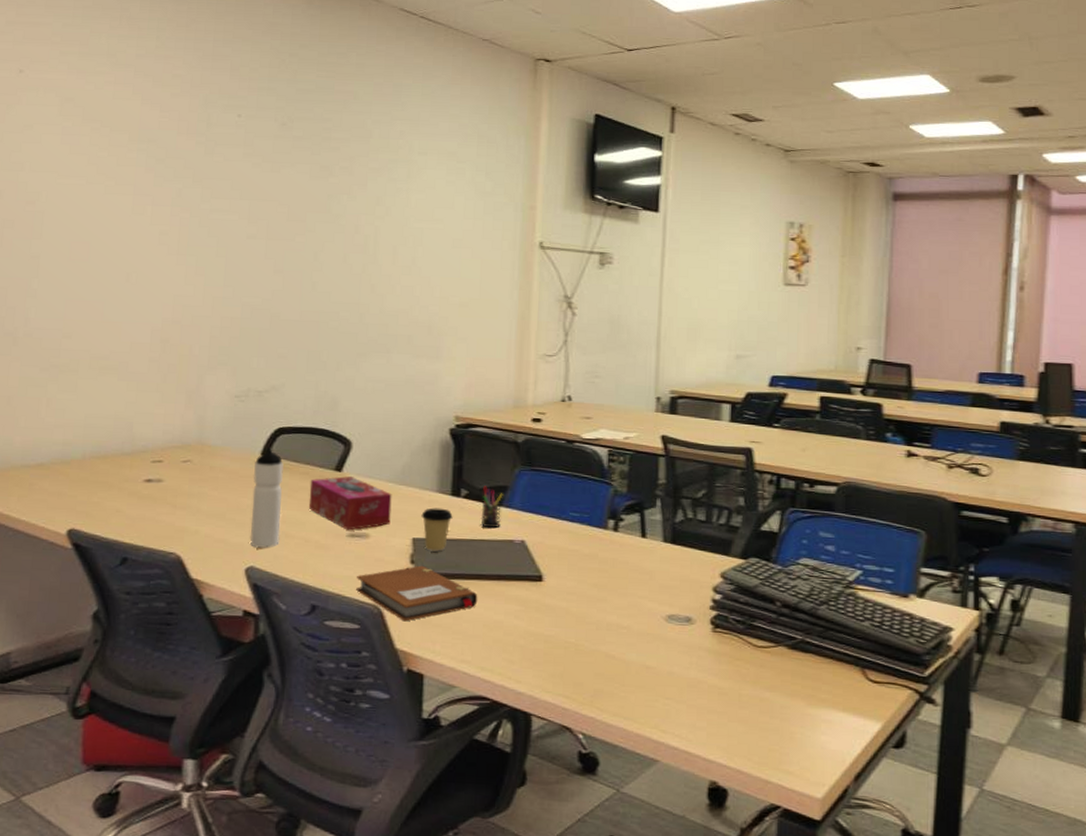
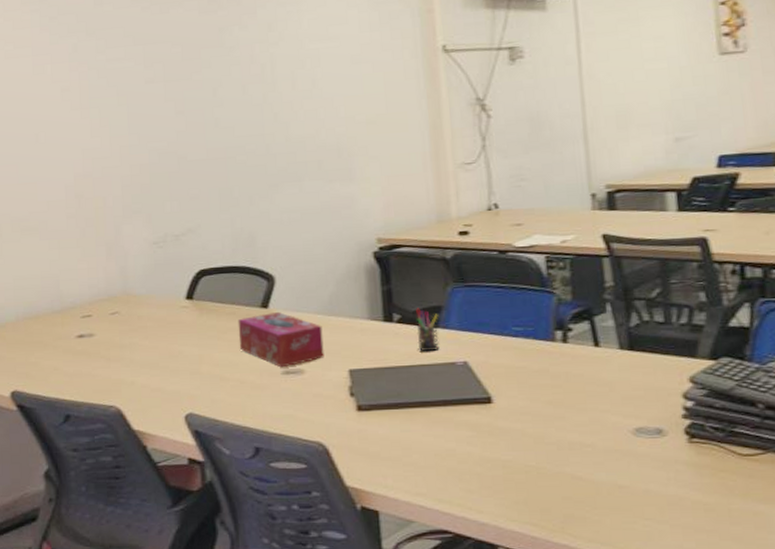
water bottle: present [249,448,284,548] -> none [180,292,215,394]
notebook: present [356,565,478,622] -> none [297,397,426,457]
coffee cup: present [421,507,453,552] -> none [355,335,388,382]

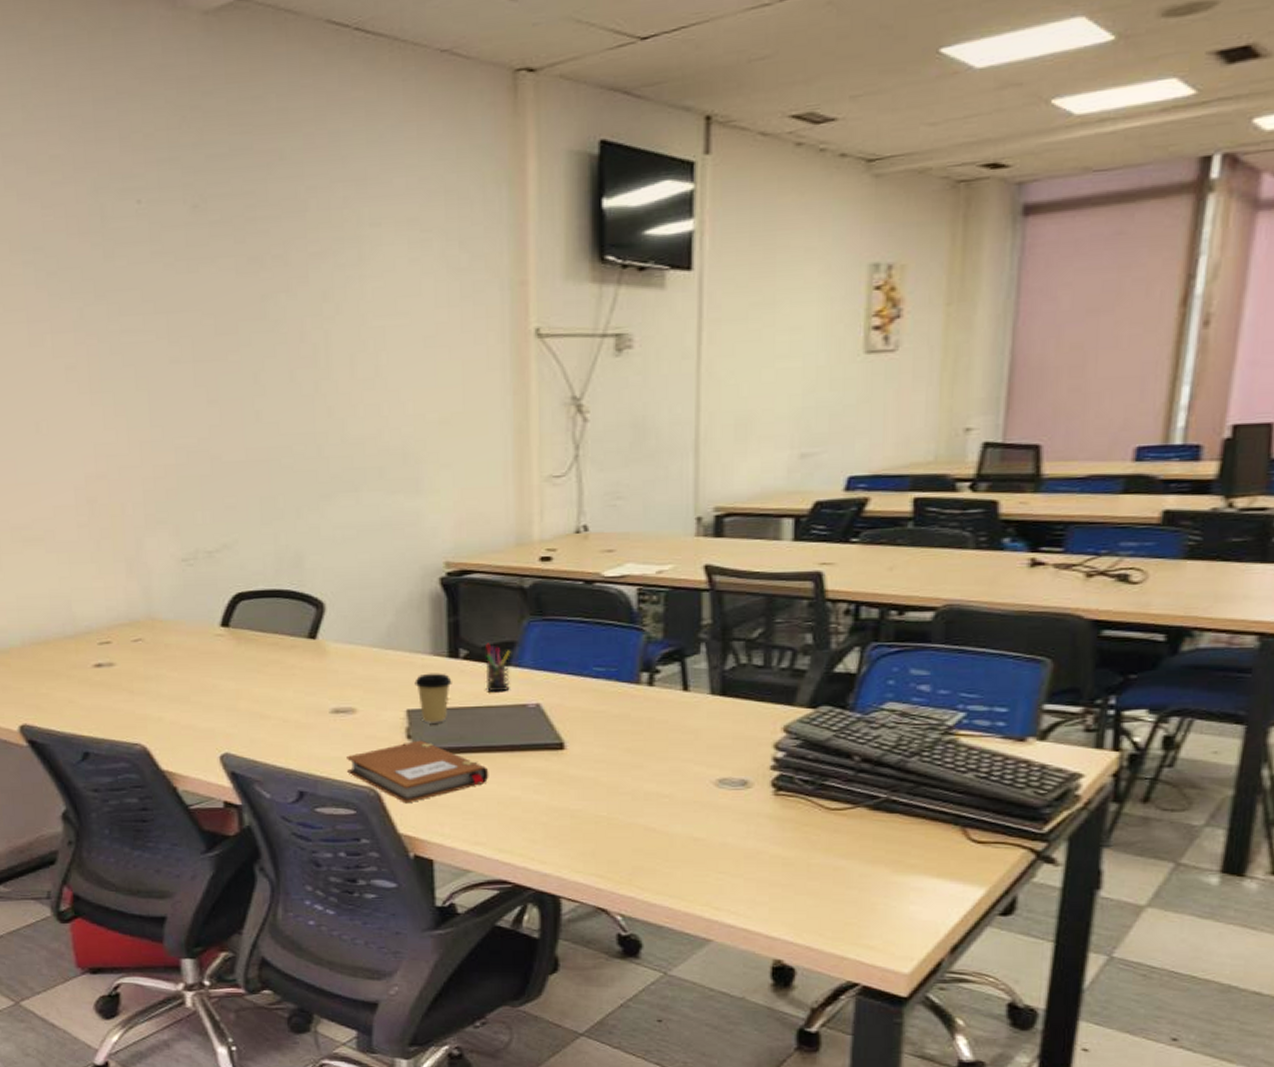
tissue box: present [237,312,324,368] -> none [281,644,379,706]
notebook: none [297,397,426,457] -> present [347,740,489,804]
coffee cup: none [355,335,388,382] -> present [414,673,452,723]

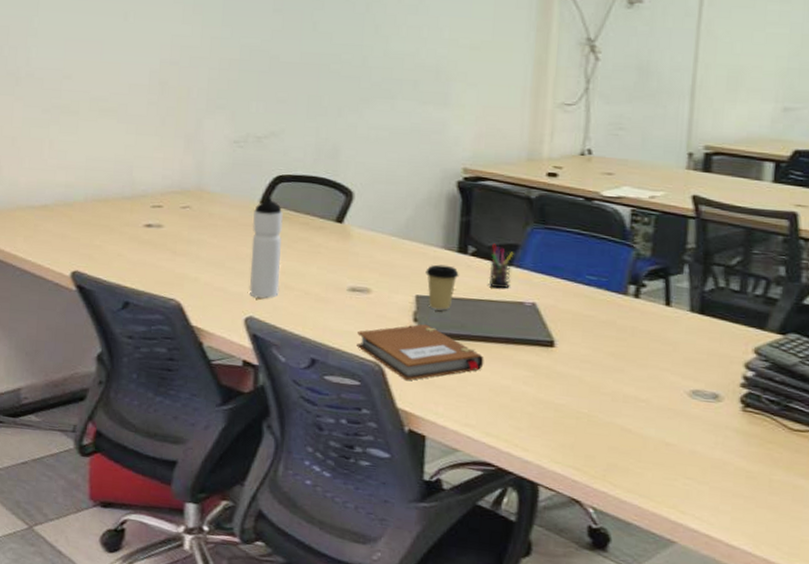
water bottle: none [214,618,255,732] -> present [249,197,283,299]

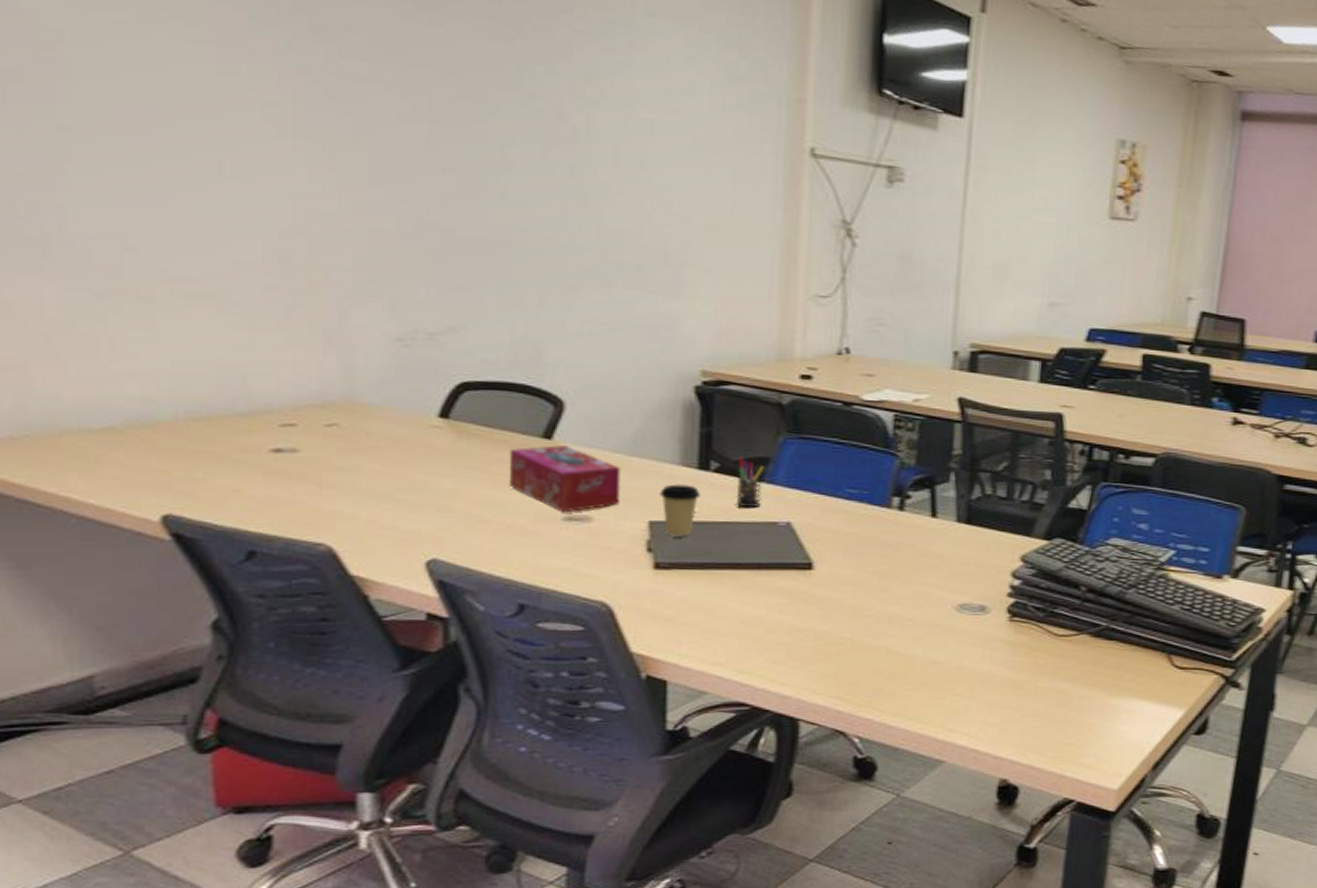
water bottle: present [249,197,283,299] -> none [429,409,472,536]
tissue box: none [308,228,395,285] -> present [509,445,621,513]
notebook: present [357,324,484,381] -> none [577,553,733,621]

